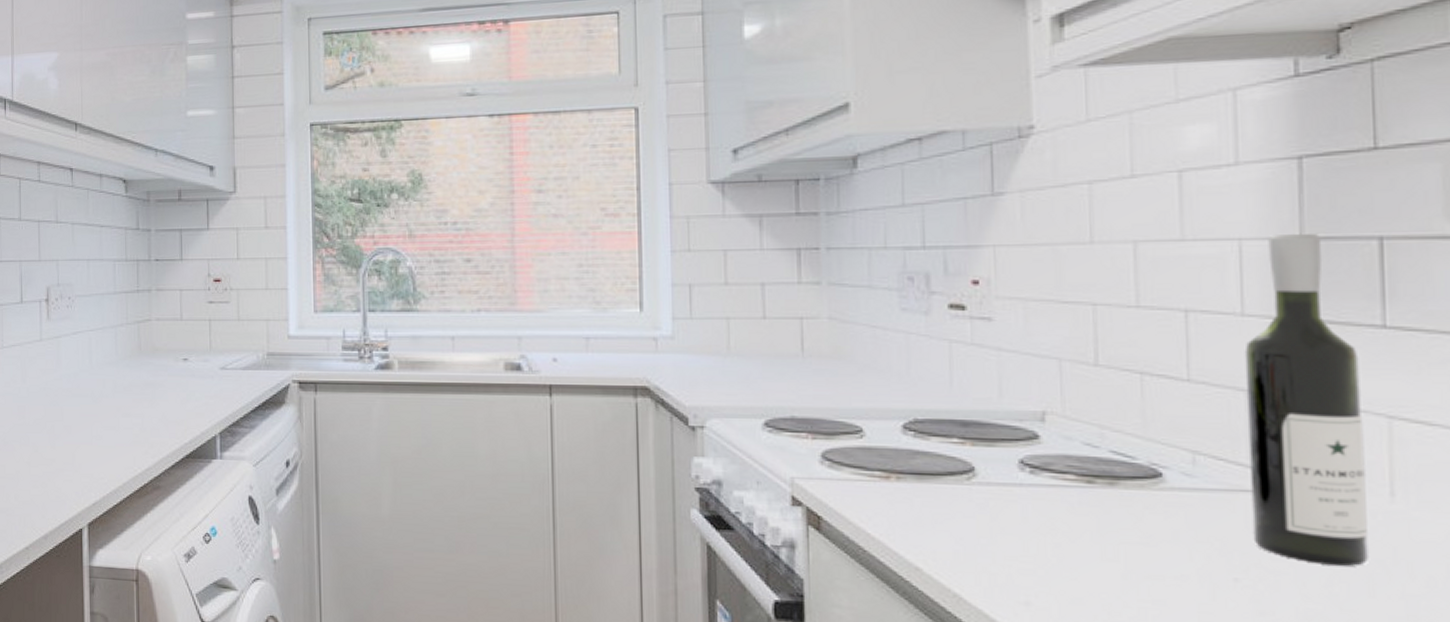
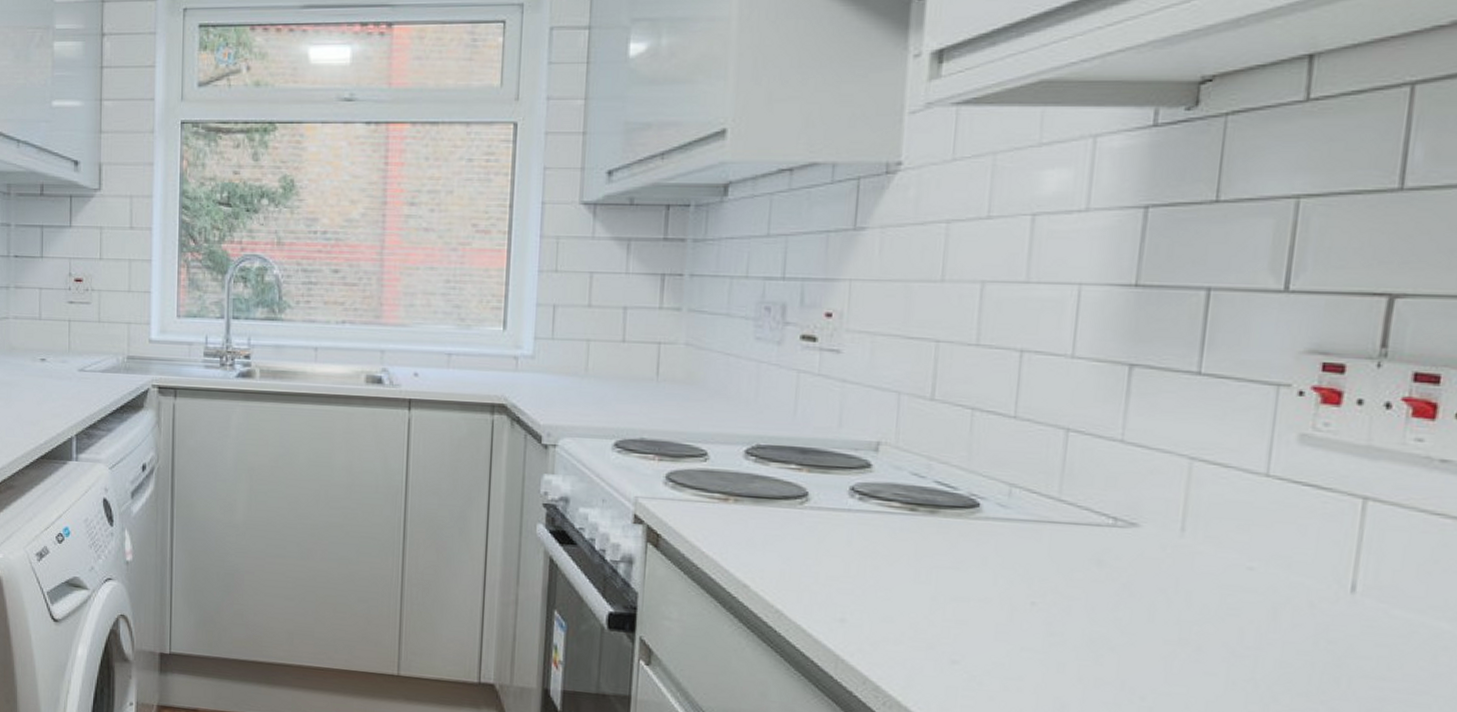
bottle: present [1244,234,1368,566] -> none [1053,281,1172,594]

